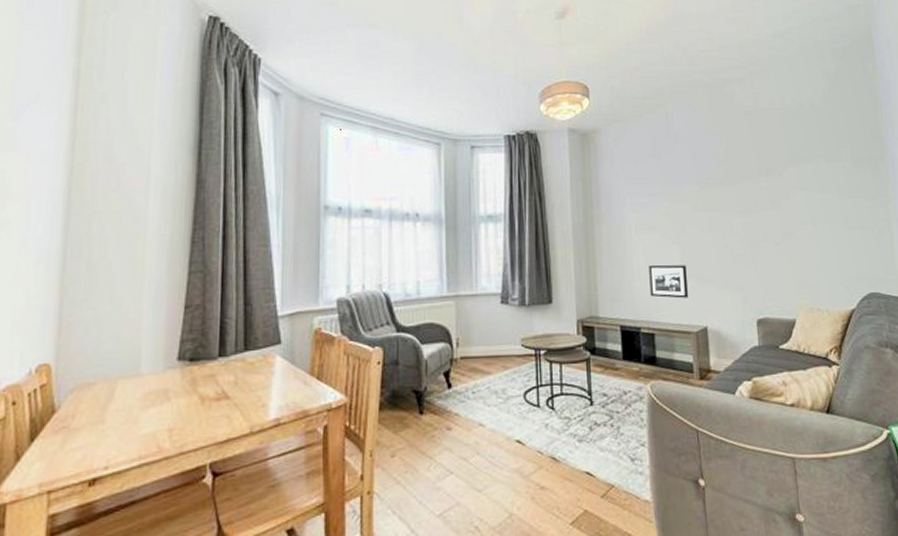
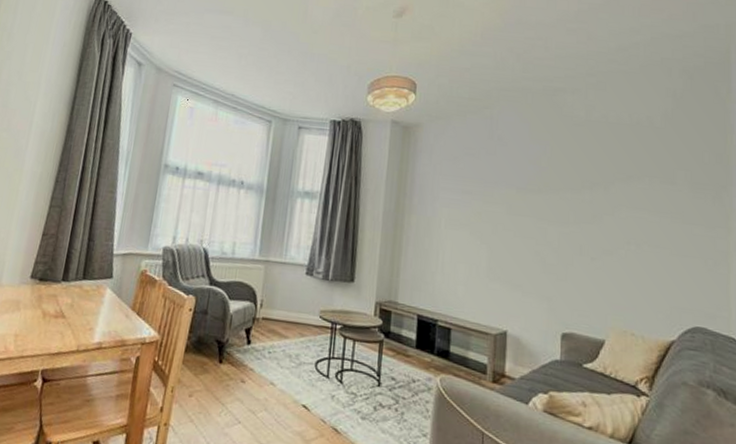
picture frame: present [649,264,688,299] -> none [452,260,492,299]

